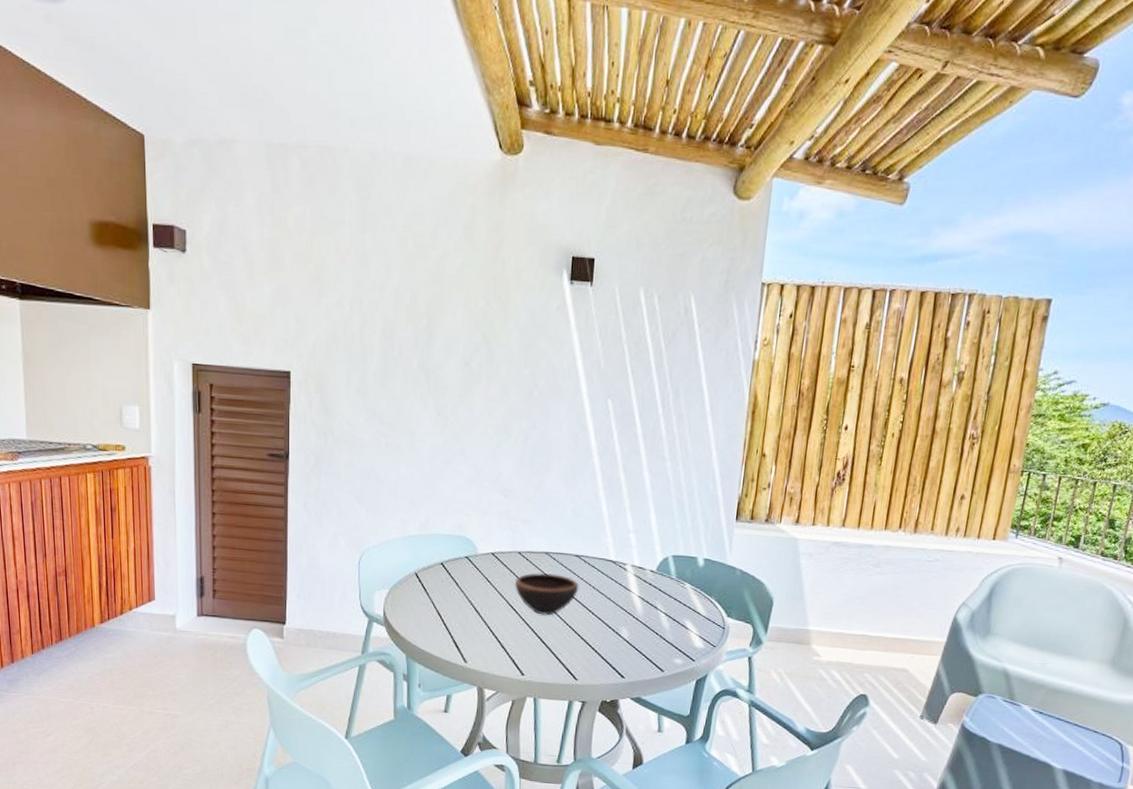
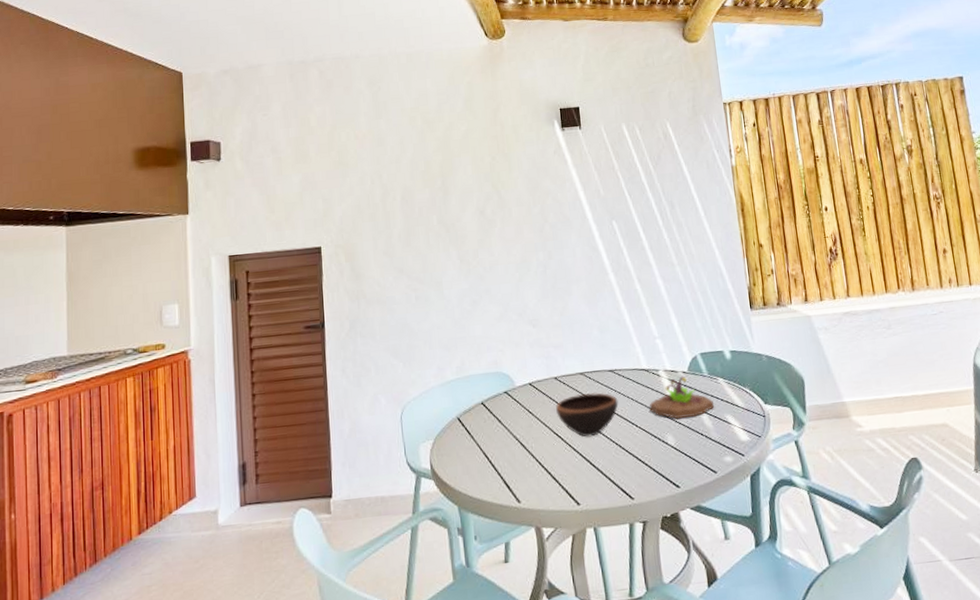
succulent planter: none [609,574,676,616] -> present [649,375,715,419]

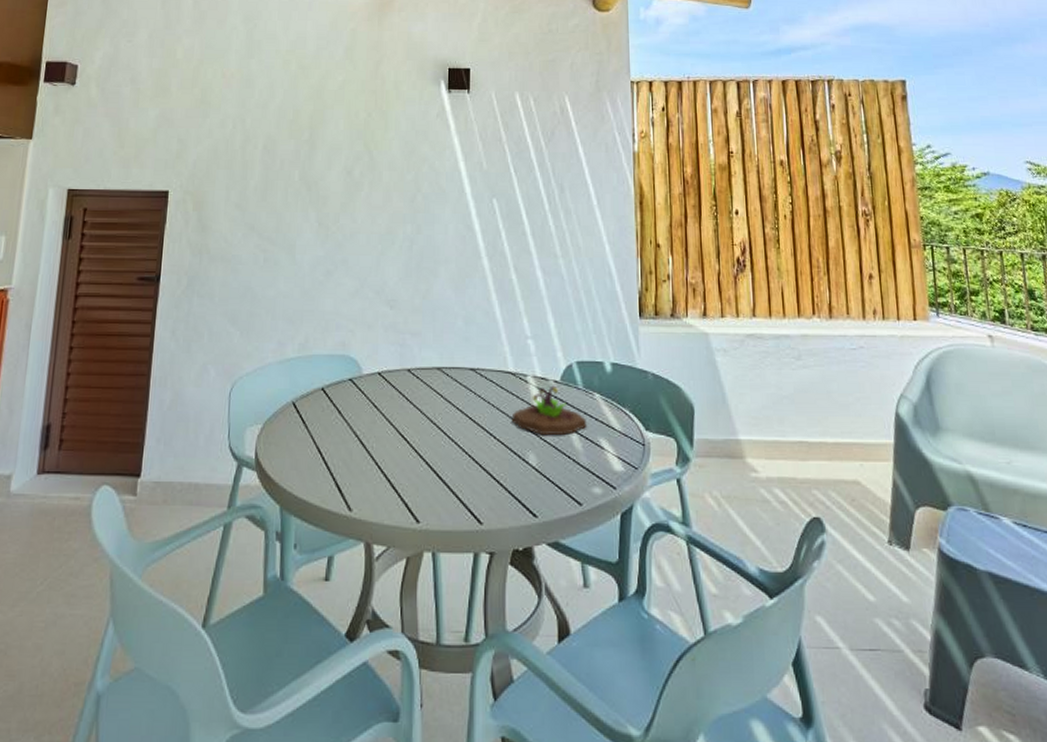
bowl: present [556,392,619,437] -> none [405,391,477,444]

